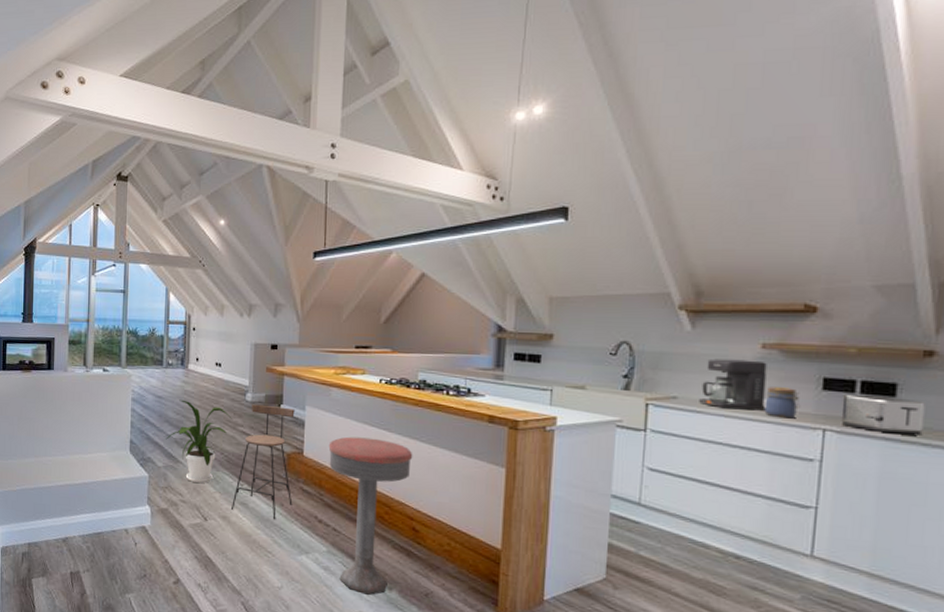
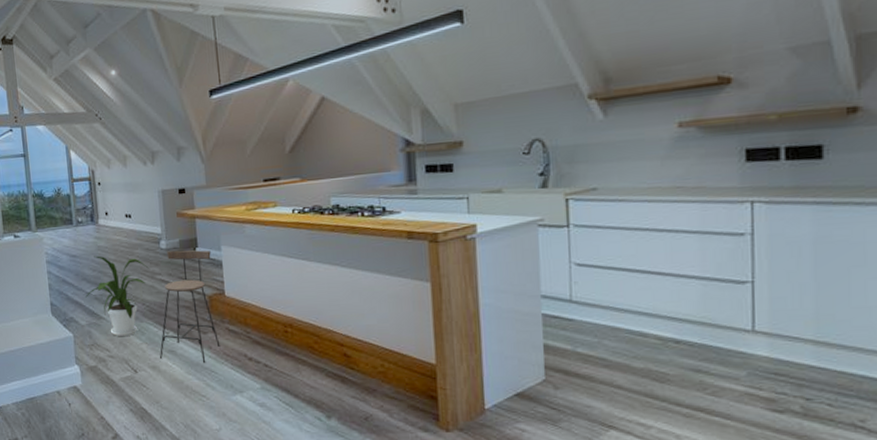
bar stool: present [328,436,413,595] -> none [249,269,336,426]
coffee maker: present [699,358,767,411] -> none [620,140,689,194]
jar: present [764,387,801,419] -> none [687,163,725,196]
toaster: present [841,393,925,435] -> none [767,159,855,198]

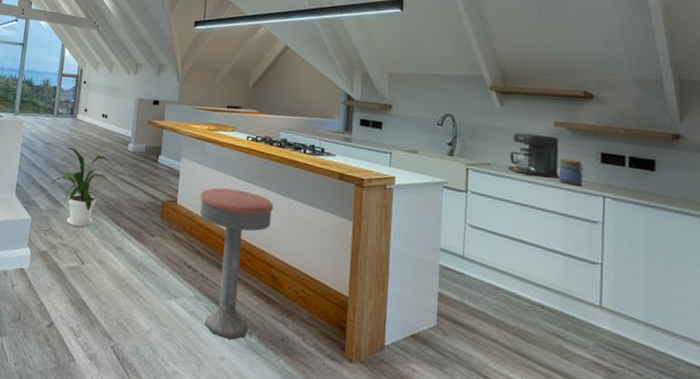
bar stool: present [159,250,221,364] -> none [107,154,171,265]
bar stool: none [249,269,336,426] -> present [199,187,274,340]
coffee maker: none [620,140,689,194] -> present [508,132,559,178]
jar: none [687,163,725,196] -> present [558,158,585,186]

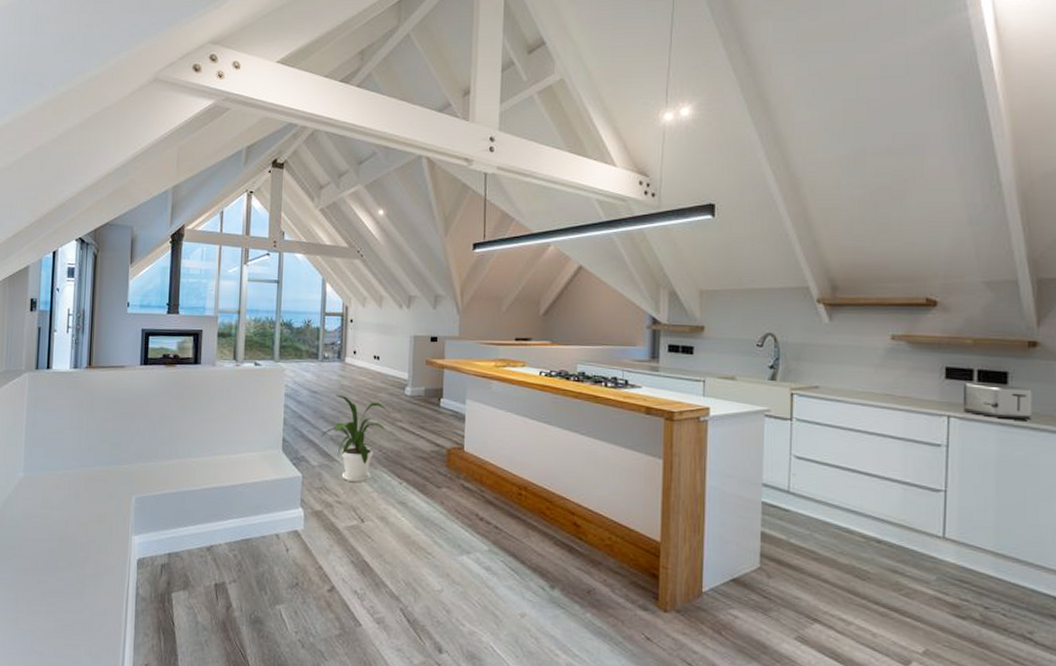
bar stool: present [199,187,274,340] -> none [489,430,574,595]
coffee maker: present [508,132,559,178] -> none [838,349,897,399]
jar: present [558,158,585,186] -> none [896,376,927,406]
toaster: none [616,167,677,204] -> present [962,382,1032,420]

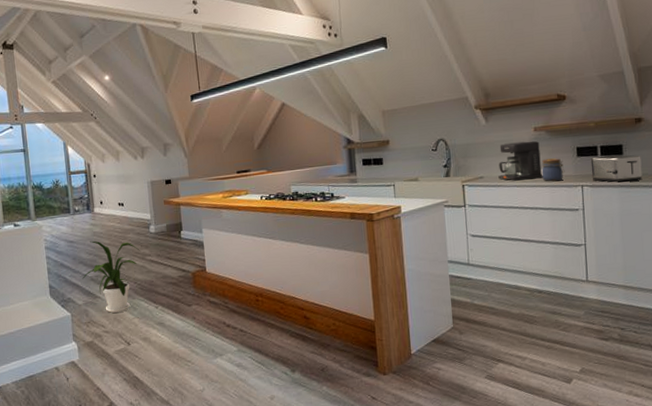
coffee maker: none [838,349,897,399] -> present [498,141,543,181]
jar: none [896,376,927,406] -> present [541,158,565,182]

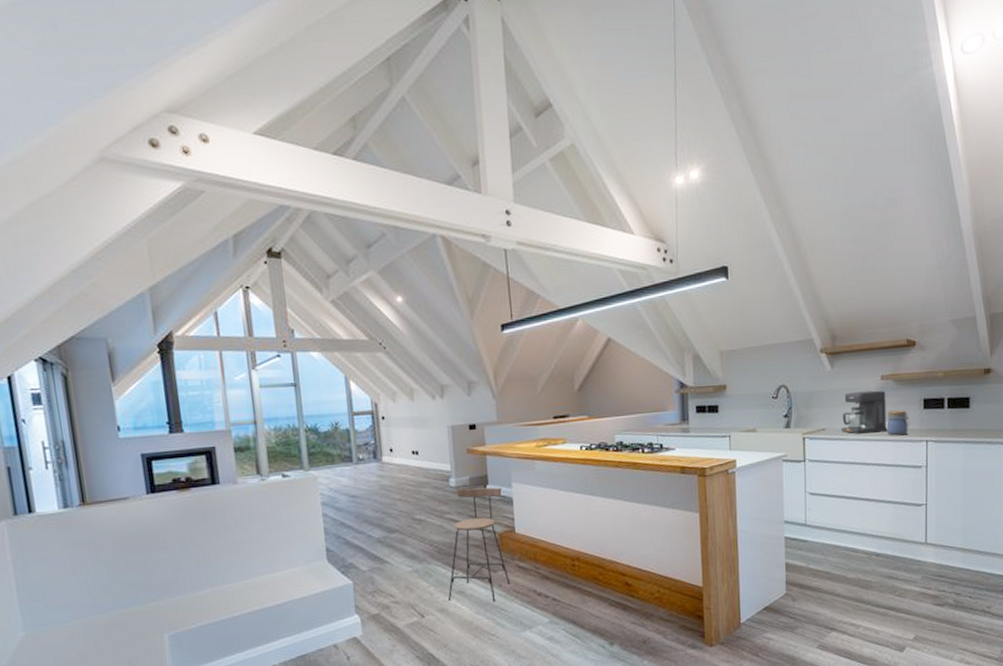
house plant: present [82,241,140,314] -> none [367,495,438,581]
bar stool: none [149,233,203,333] -> present [447,487,511,603]
toaster: present [590,155,643,183] -> none [937,408,988,438]

